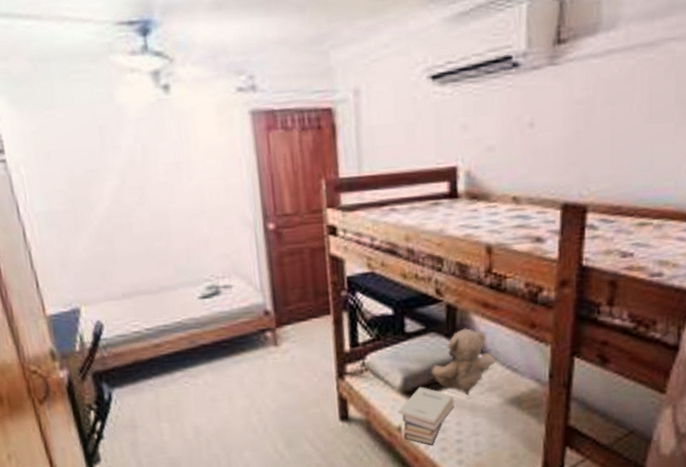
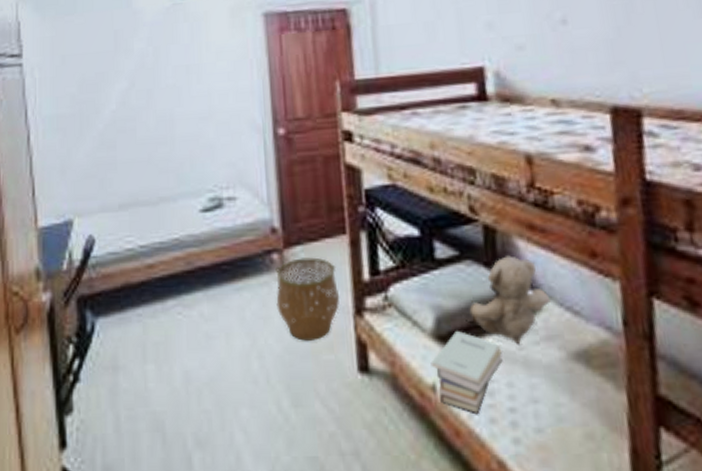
basket: none [269,334,325,400] -> present [275,257,340,341]

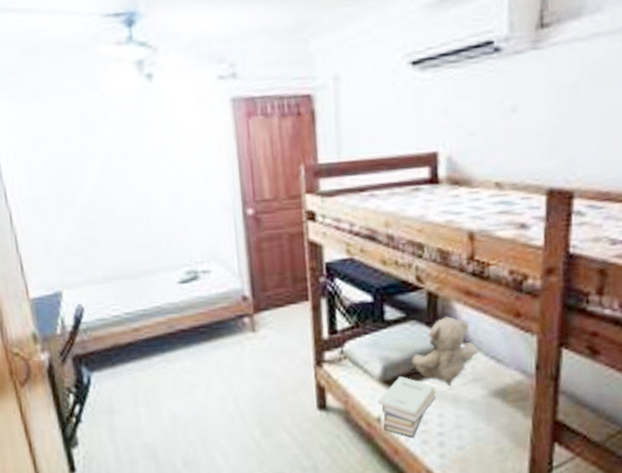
basket: present [275,257,340,341] -> none [247,320,303,387]

